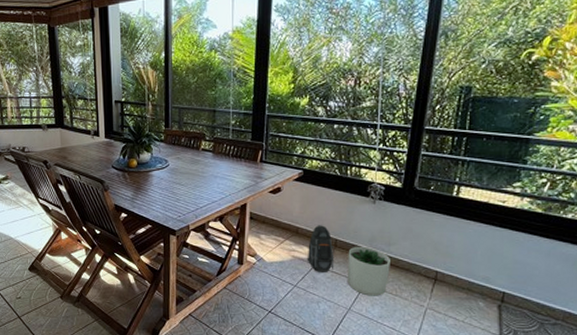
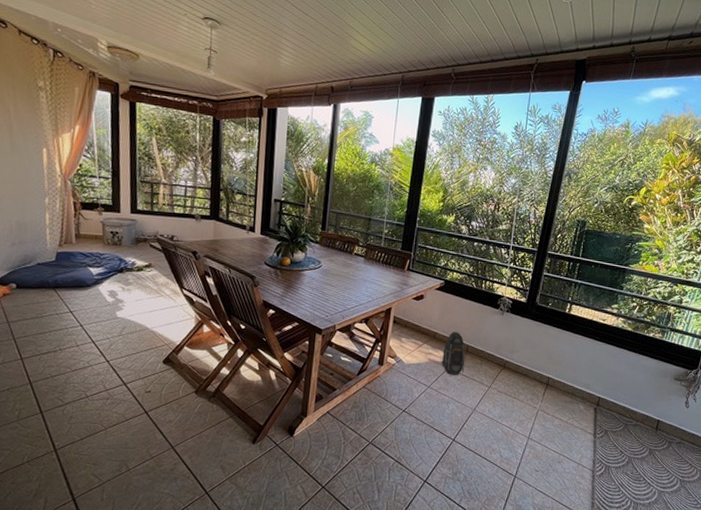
planter: present [347,247,390,296] -> none [474,353,512,398]

